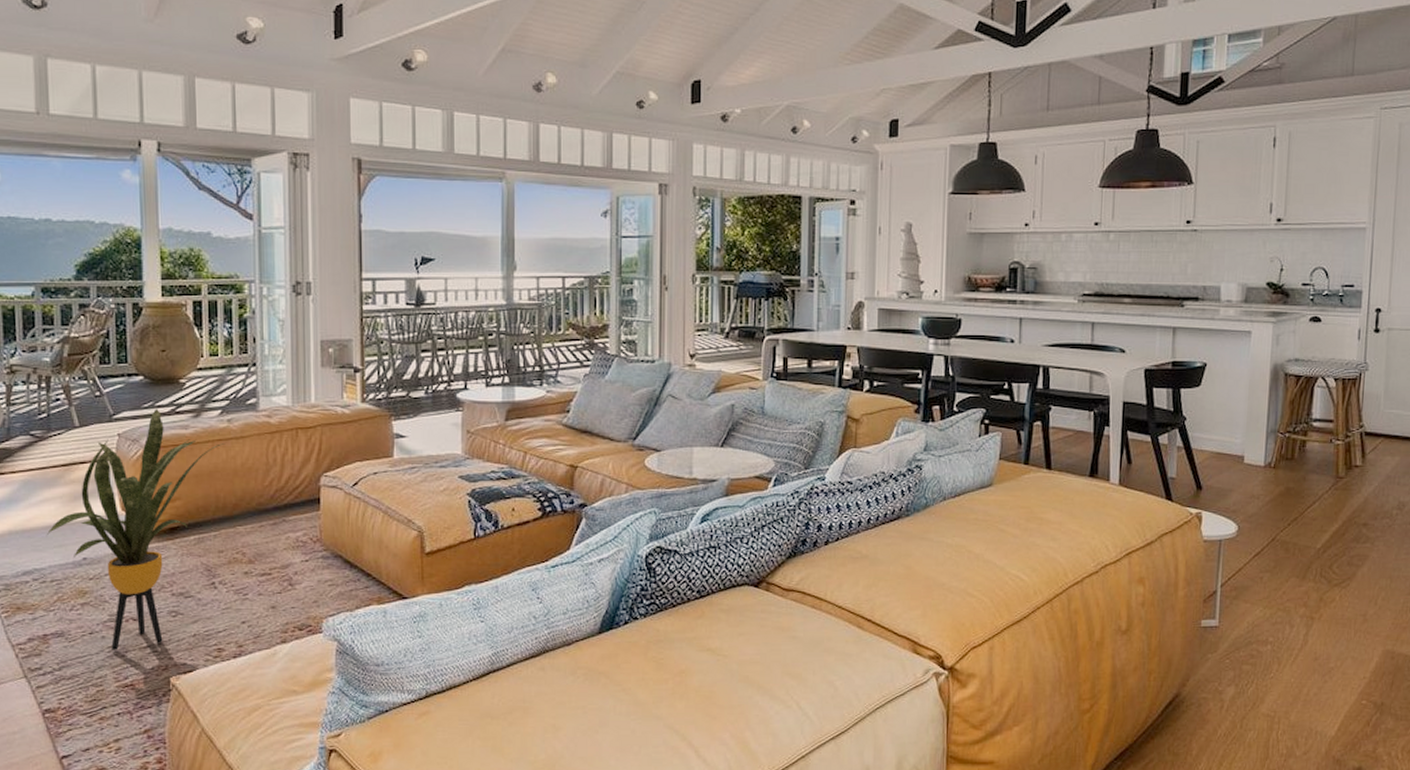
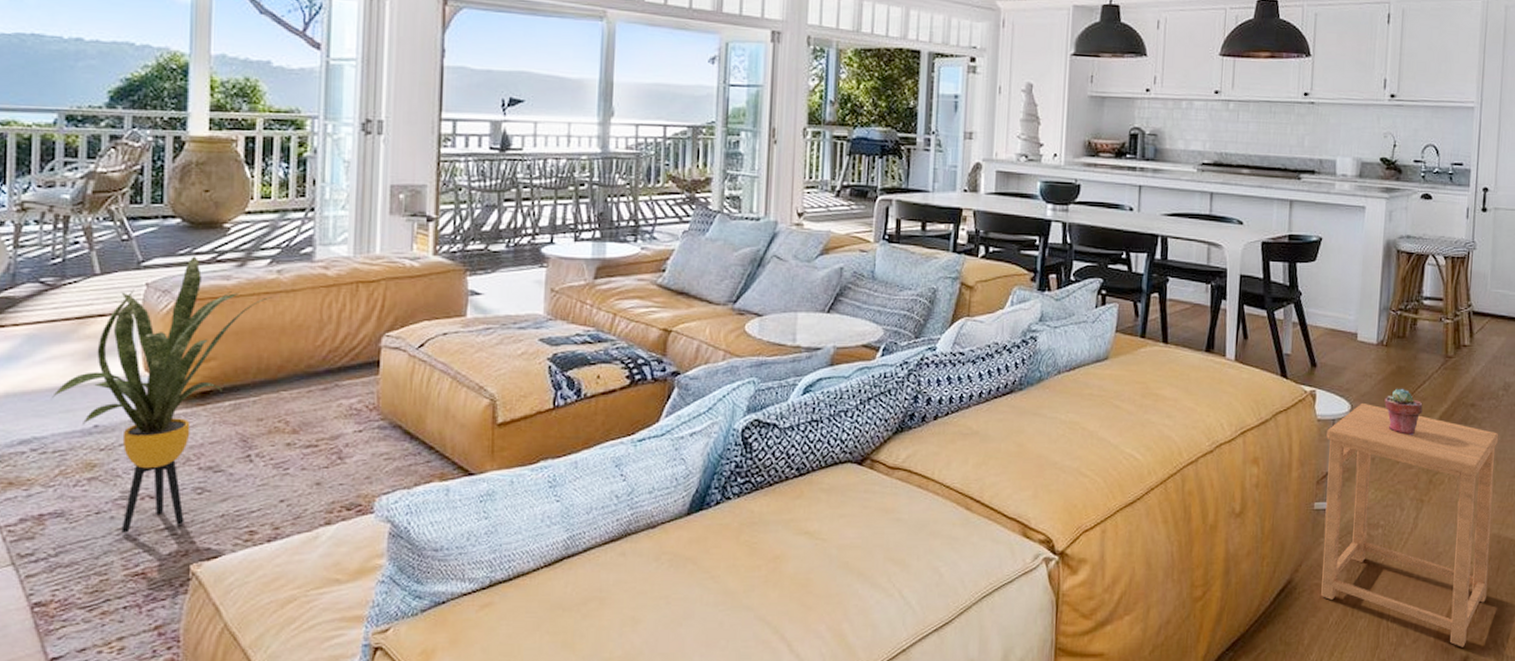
side table: none [1209,523,1393,759] -> present [1321,402,1499,647]
potted succulent: none [1272,509,1313,556] -> present [1384,388,1423,436]

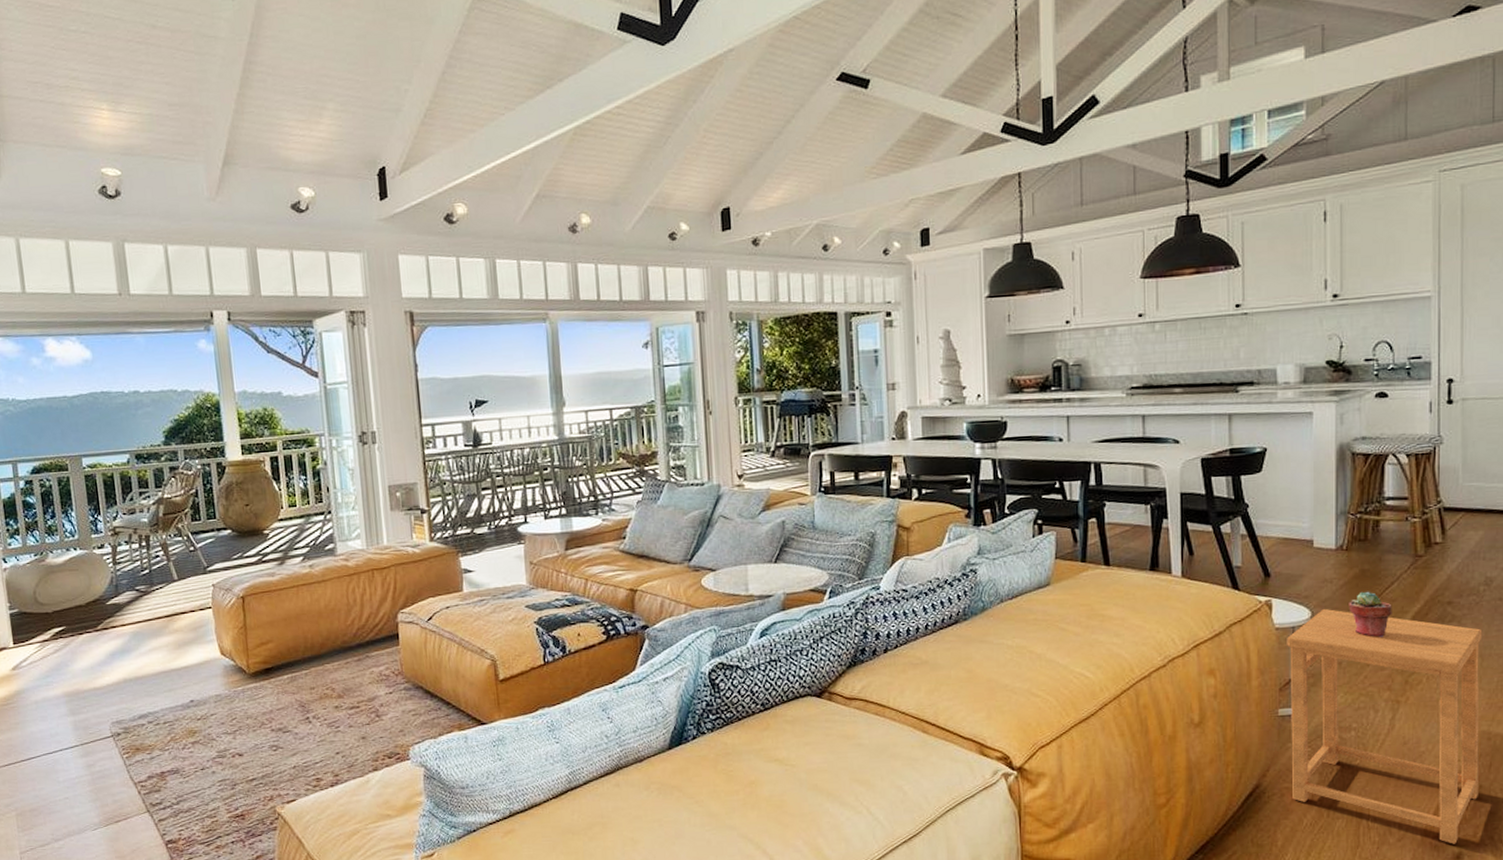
house plant: present [50,256,273,533] -> none [156,559,309,784]

